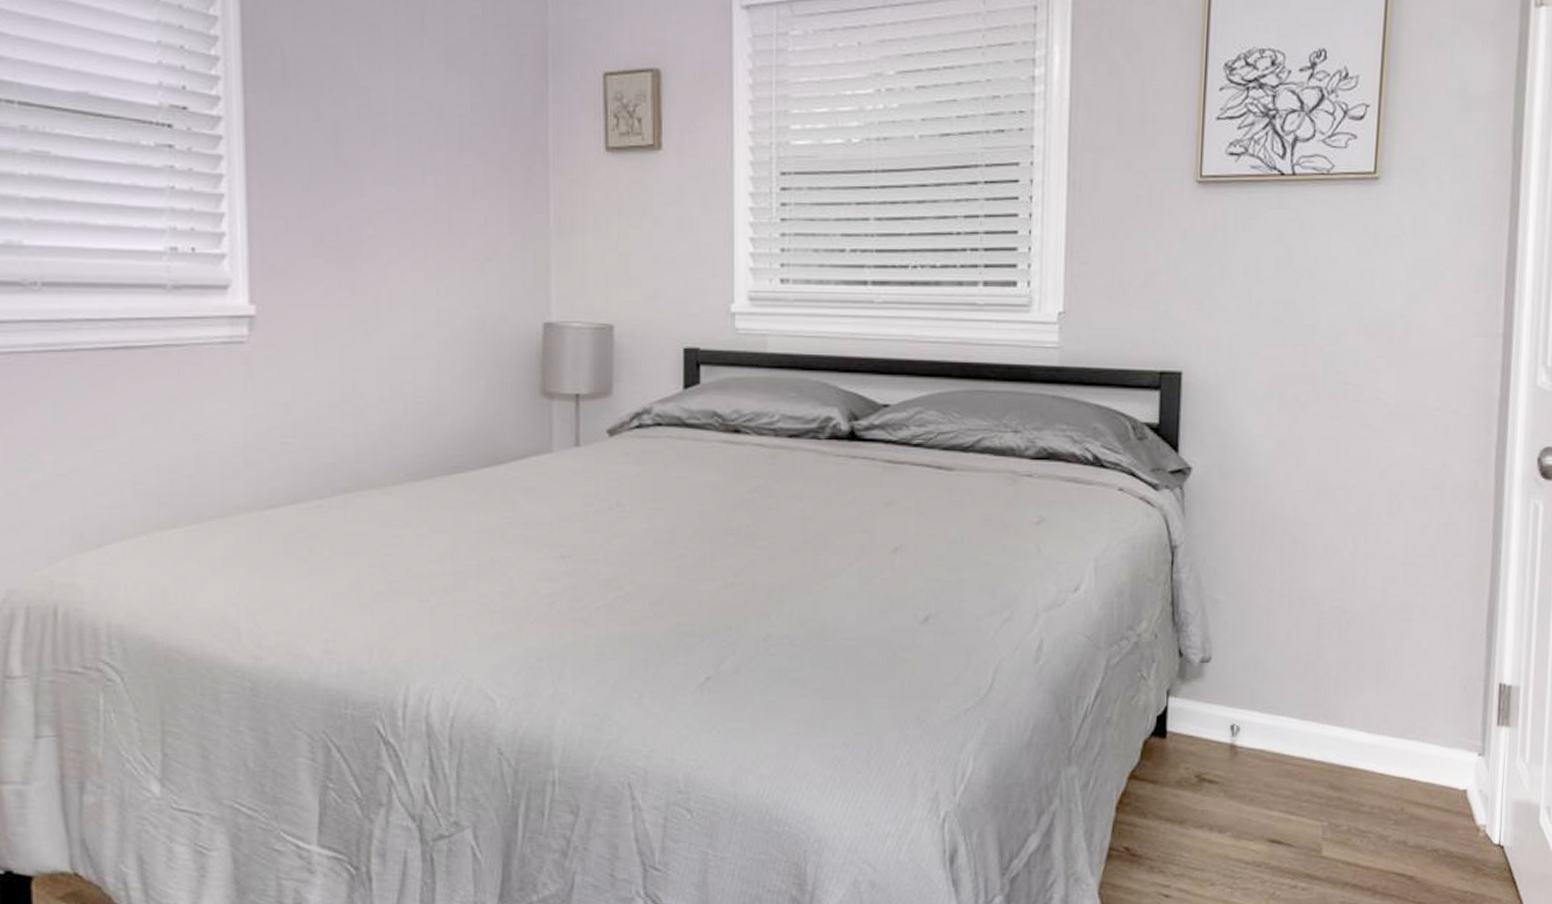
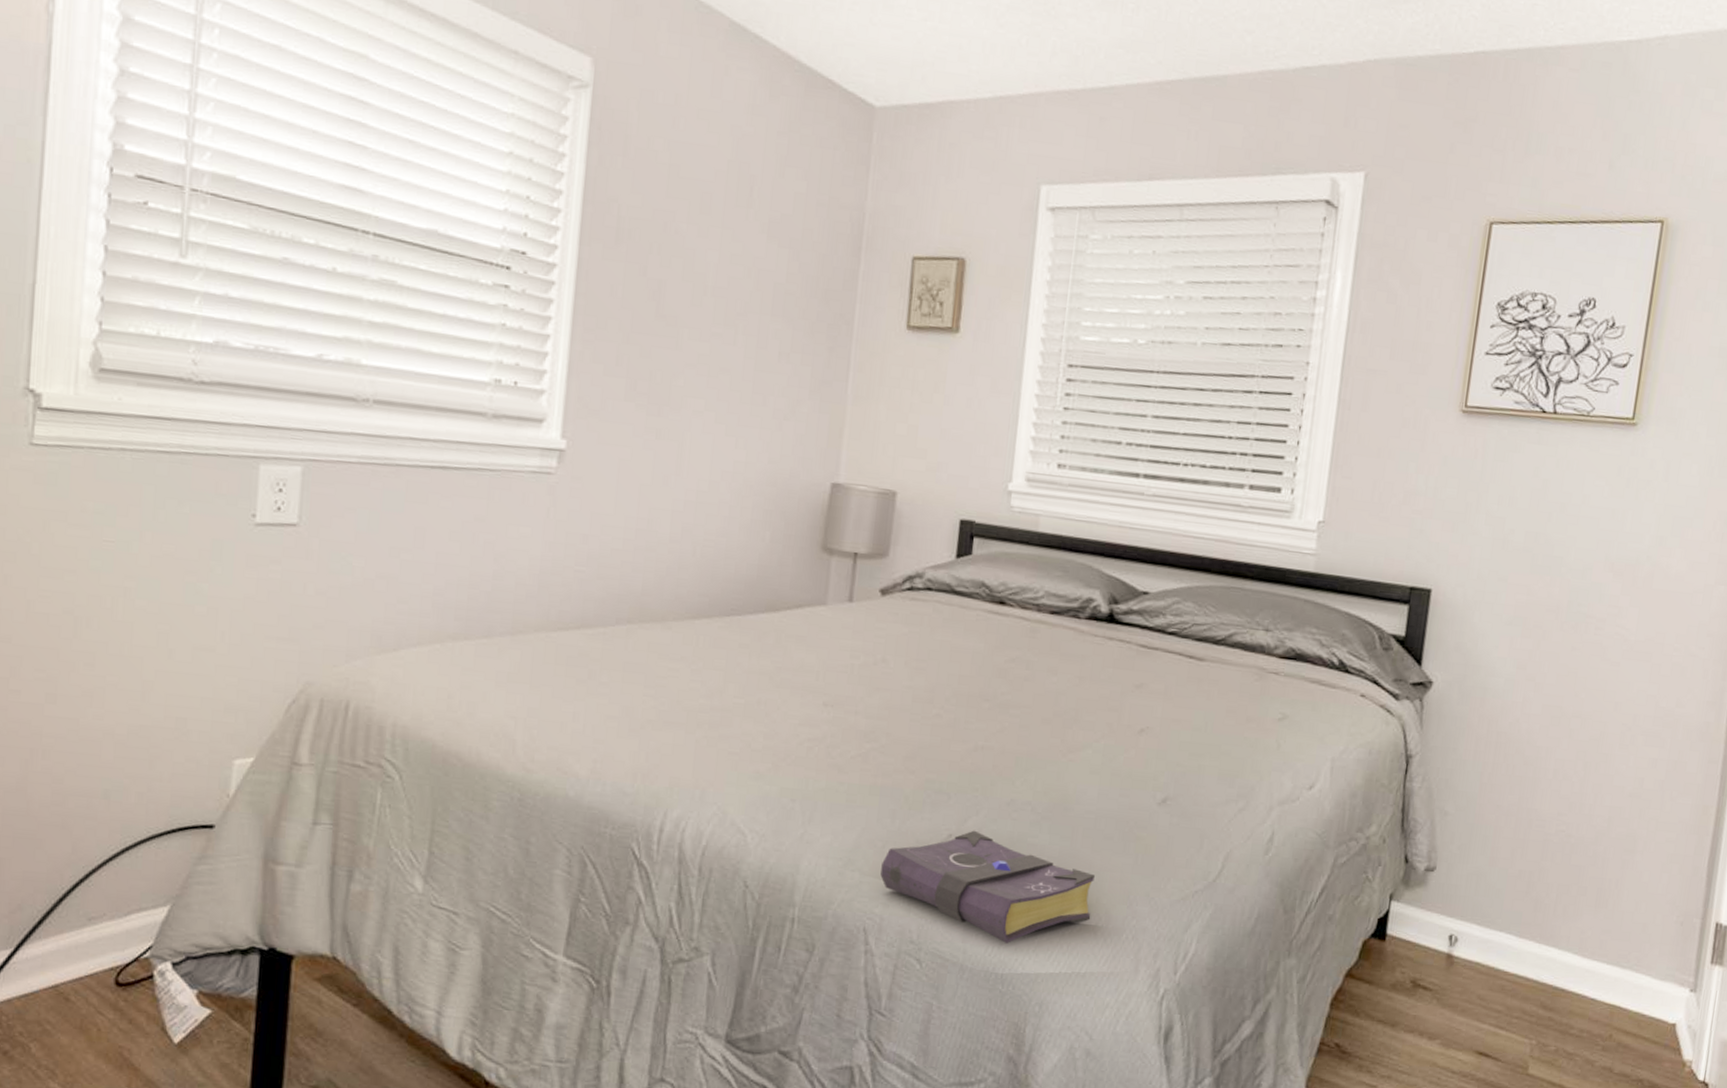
book: none [640,670,863,783] -> present [880,830,1096,944]

